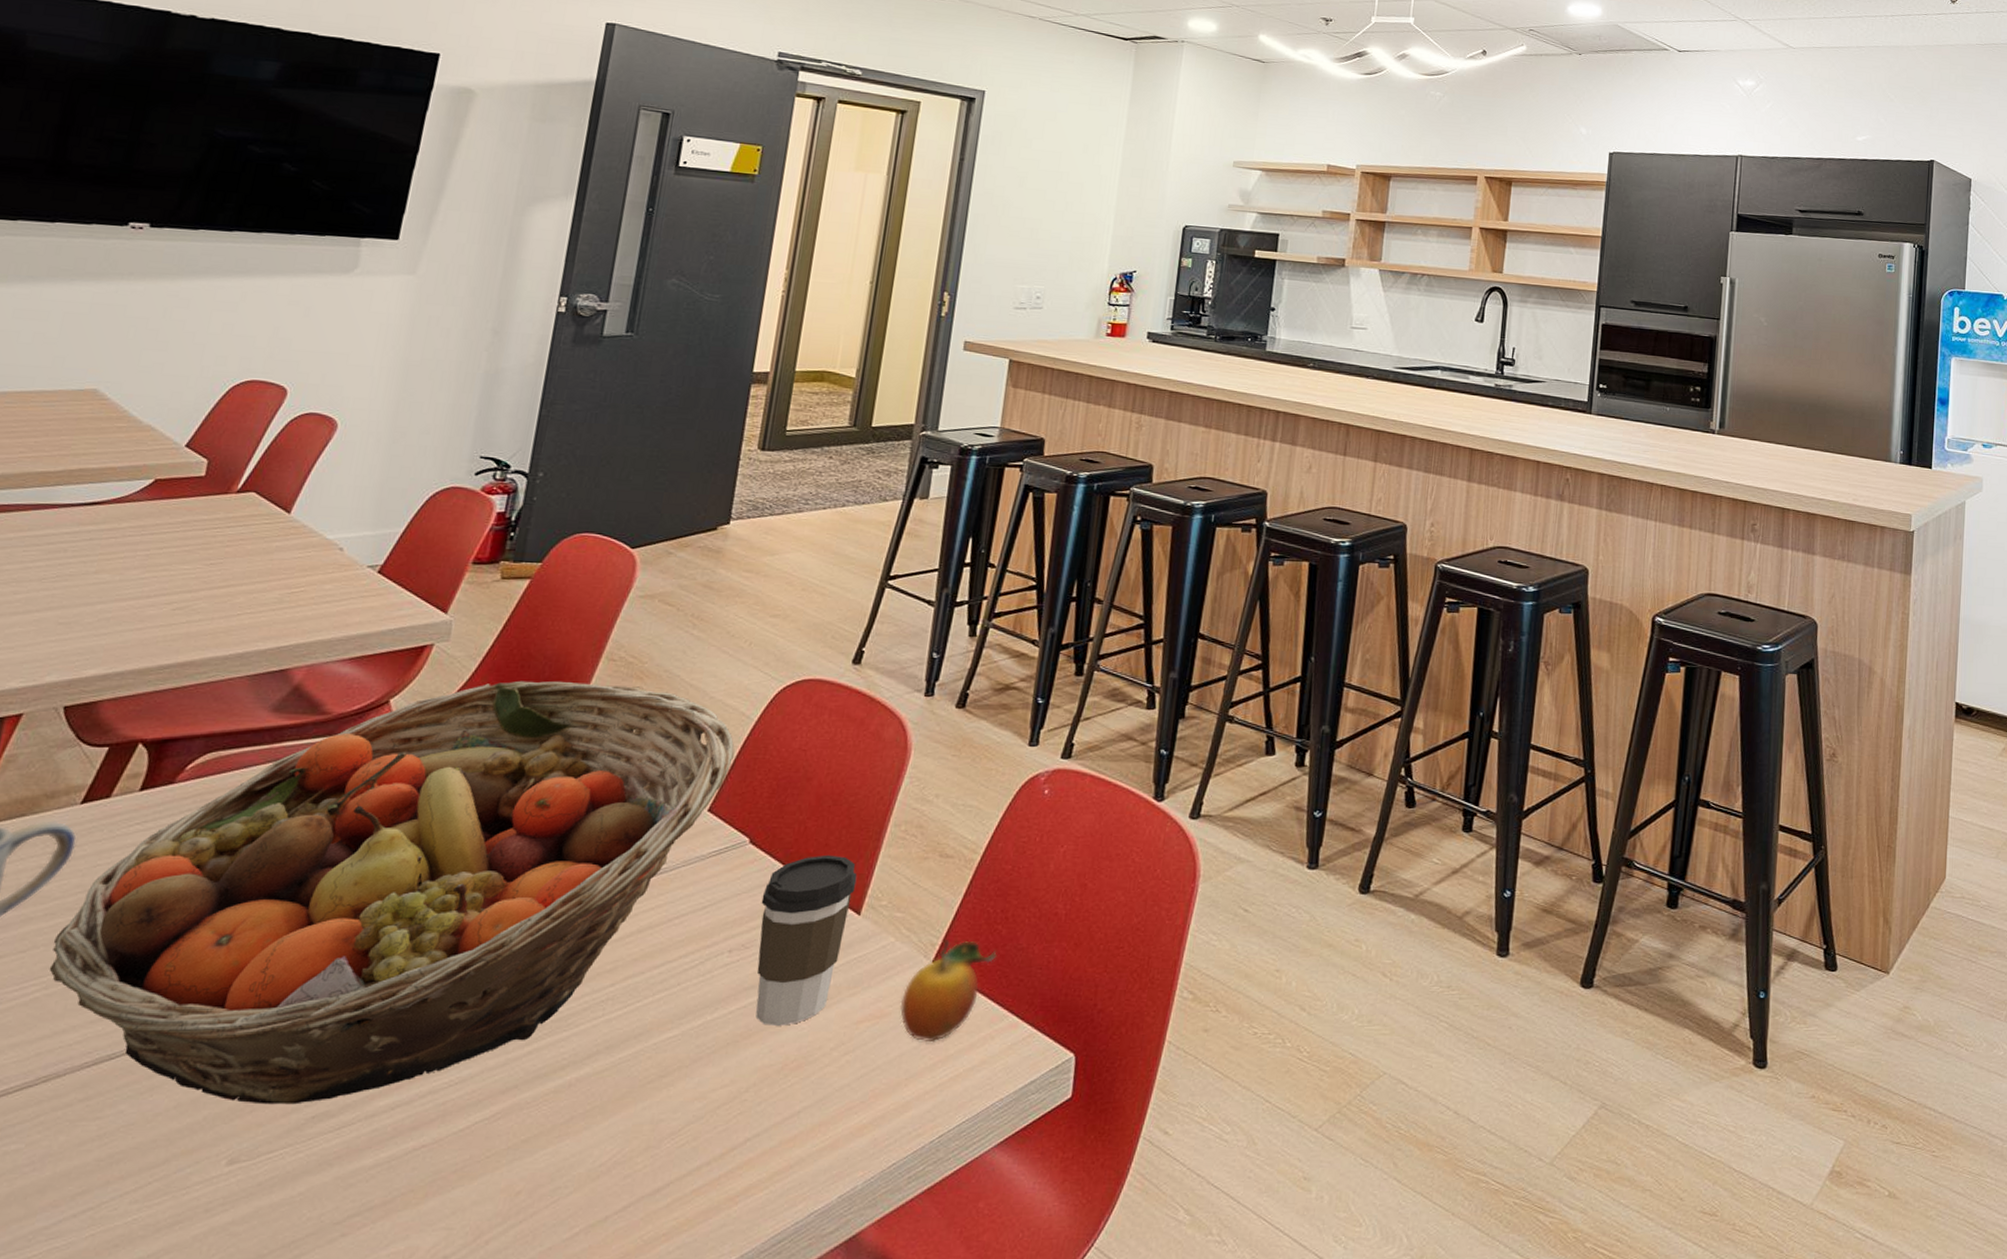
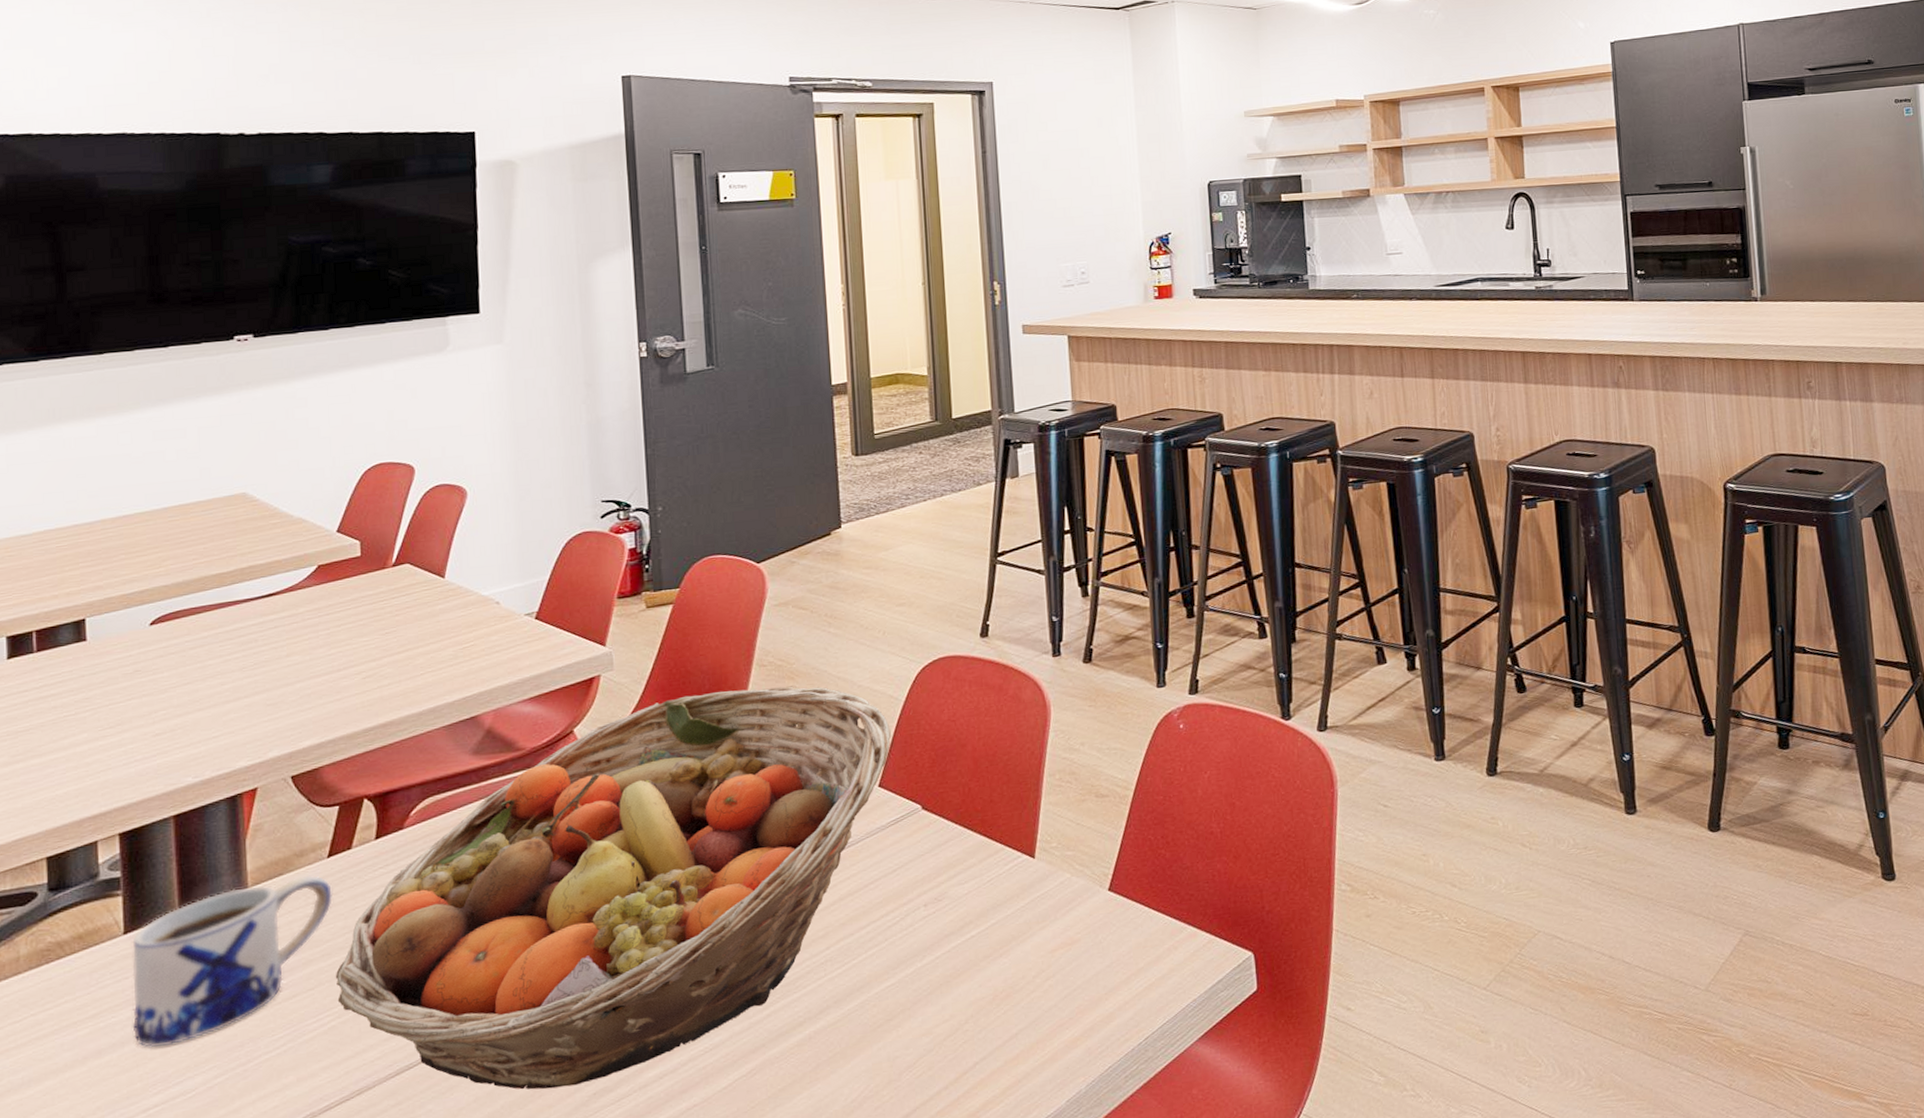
coffee cup: present [755,854,858,1026] -> none [943,809,1026,964]
fruit: present [900,940,997,1043] -> none [1087,867,1165,960]

